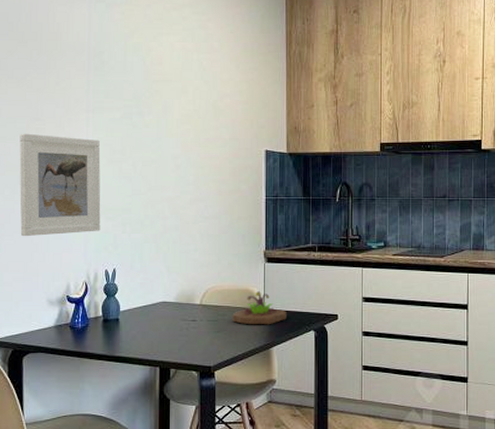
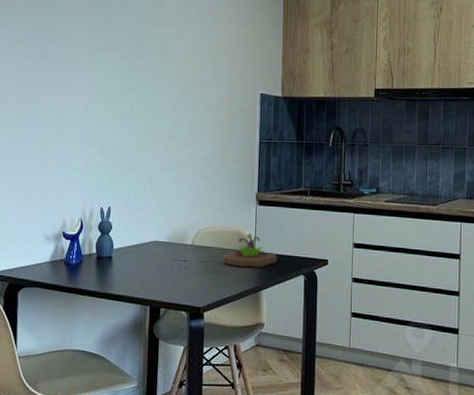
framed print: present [19,133,101,237] -> none [20,72,100,173]

